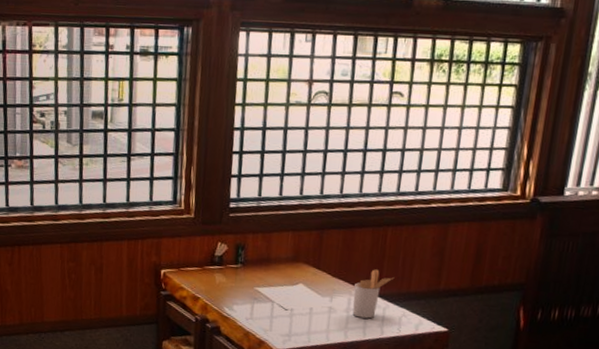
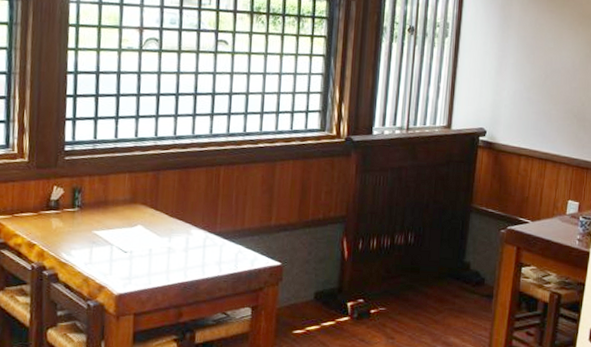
utensil holder: present [352,269,395,319] -> none [191,208,229,257]

